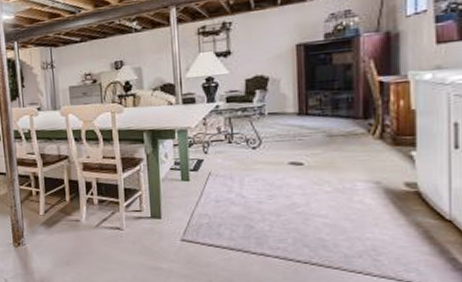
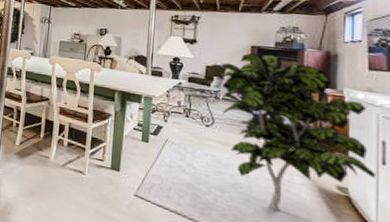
indoor plant: none [262,49,449,223] -> present [220,52,377,211]

